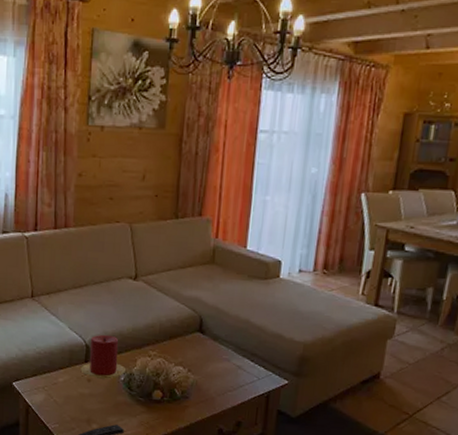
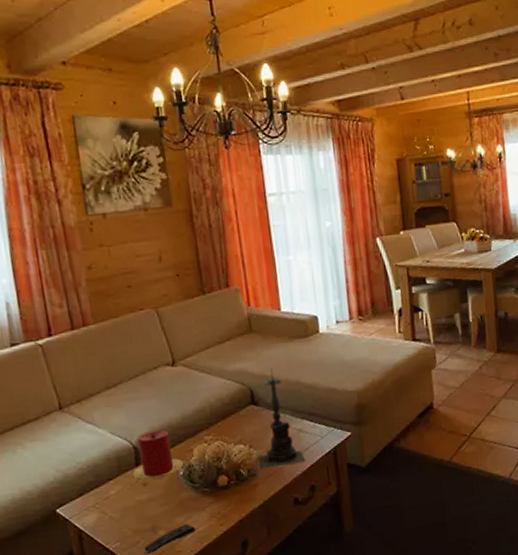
candle holder: none [194,303,239,397] -> present [258,369,306,469]

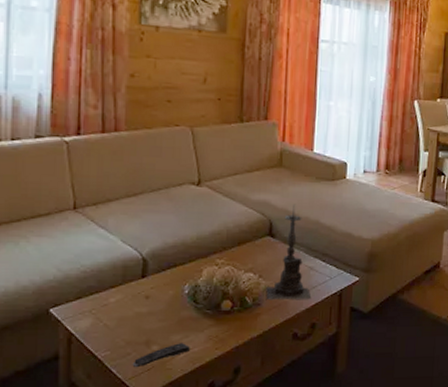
candle: present [132,429,183,481] -> none [137,245,190,294]

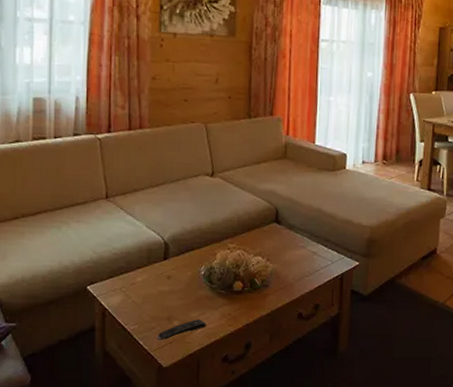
candle holder: present [266,205,312,300] -> none [273,194,315,282]

